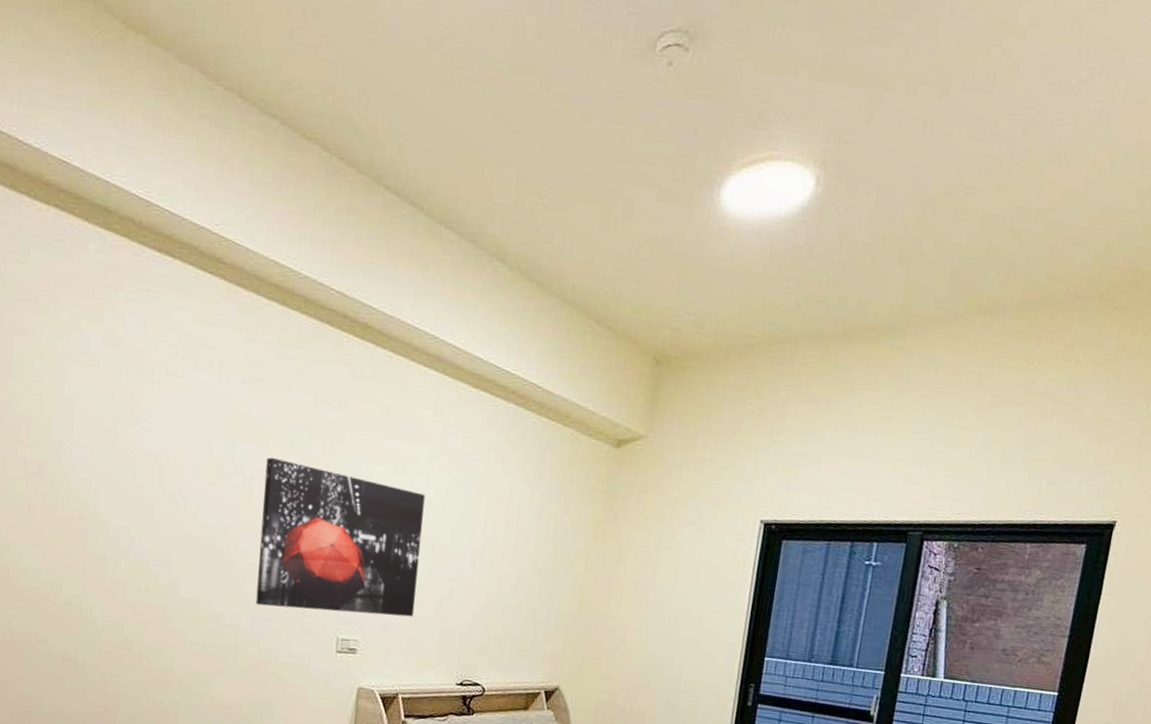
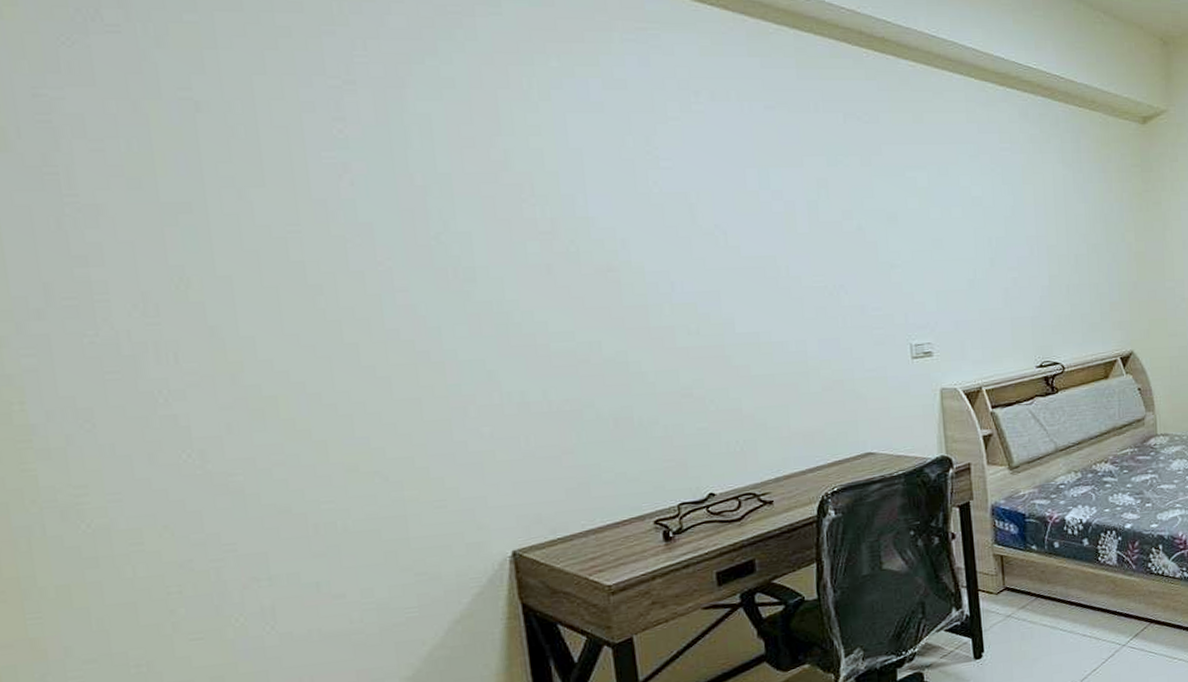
wall art: present [255,457,425,617] -> none [805,178,983,327]

